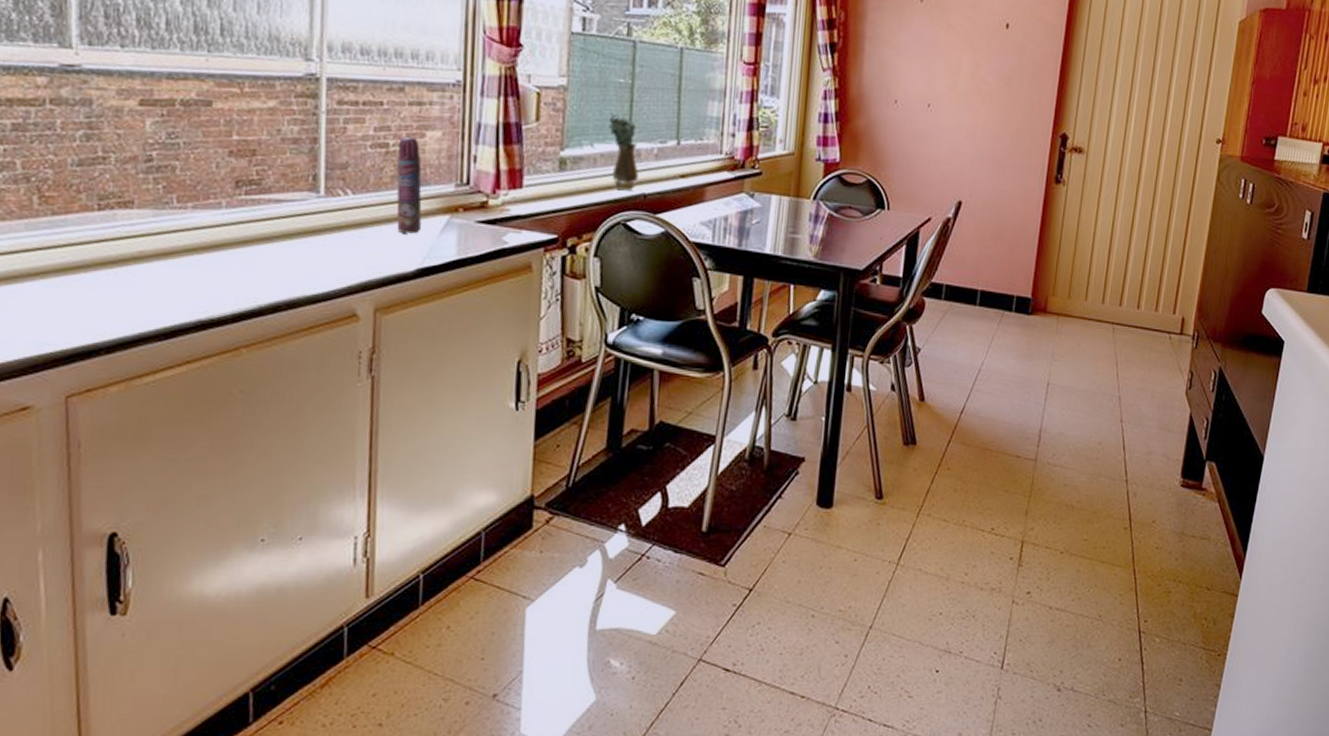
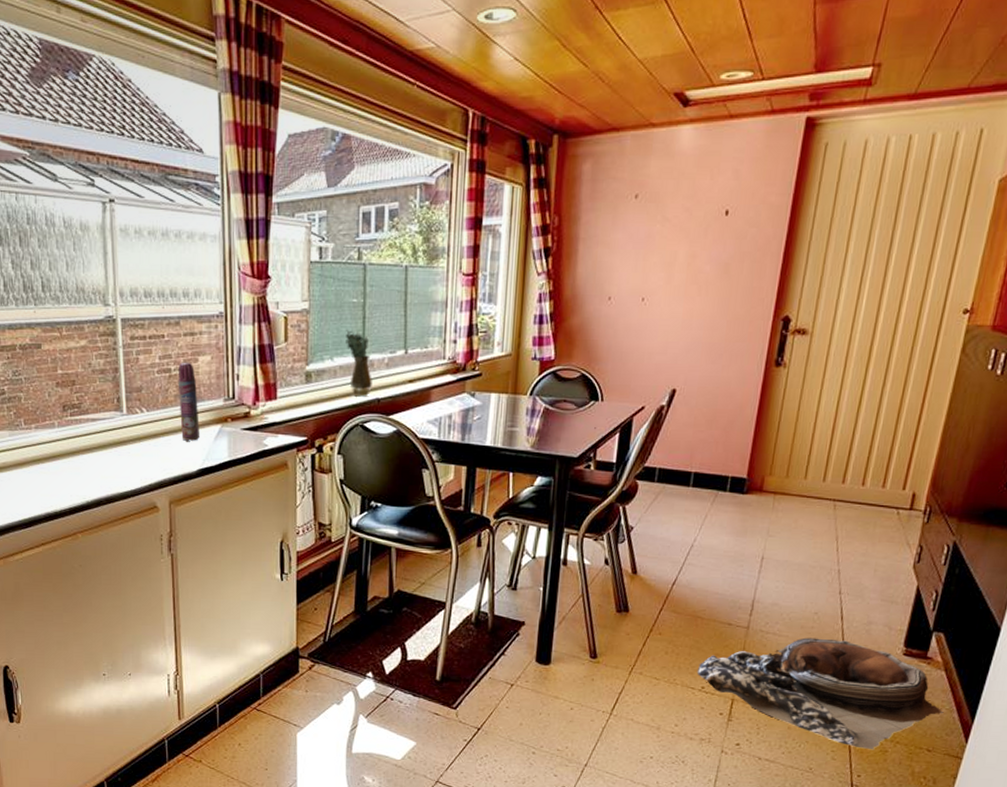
dog bed: none [986,470,1219,592] -> present [696,637,944,750]

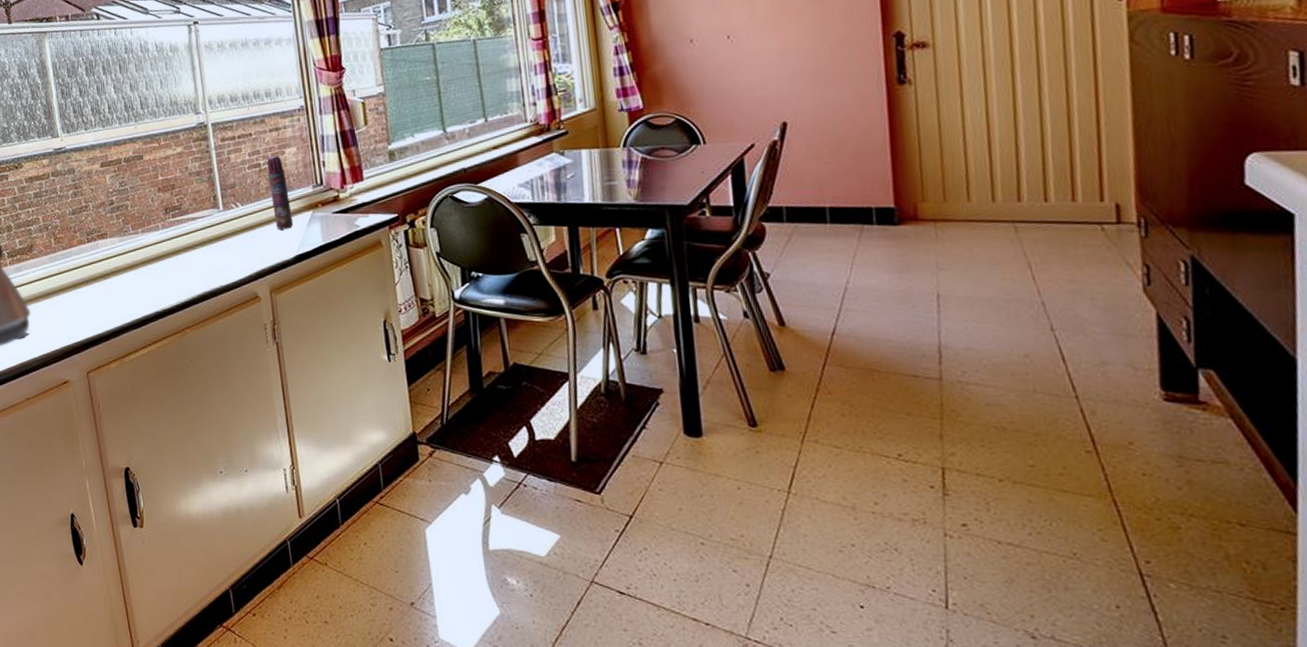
vase: present [344,330,372,397] -> none [423,107,457,169]
dog bed: present [696,637,944,750] -> none [887,386,1248,527]

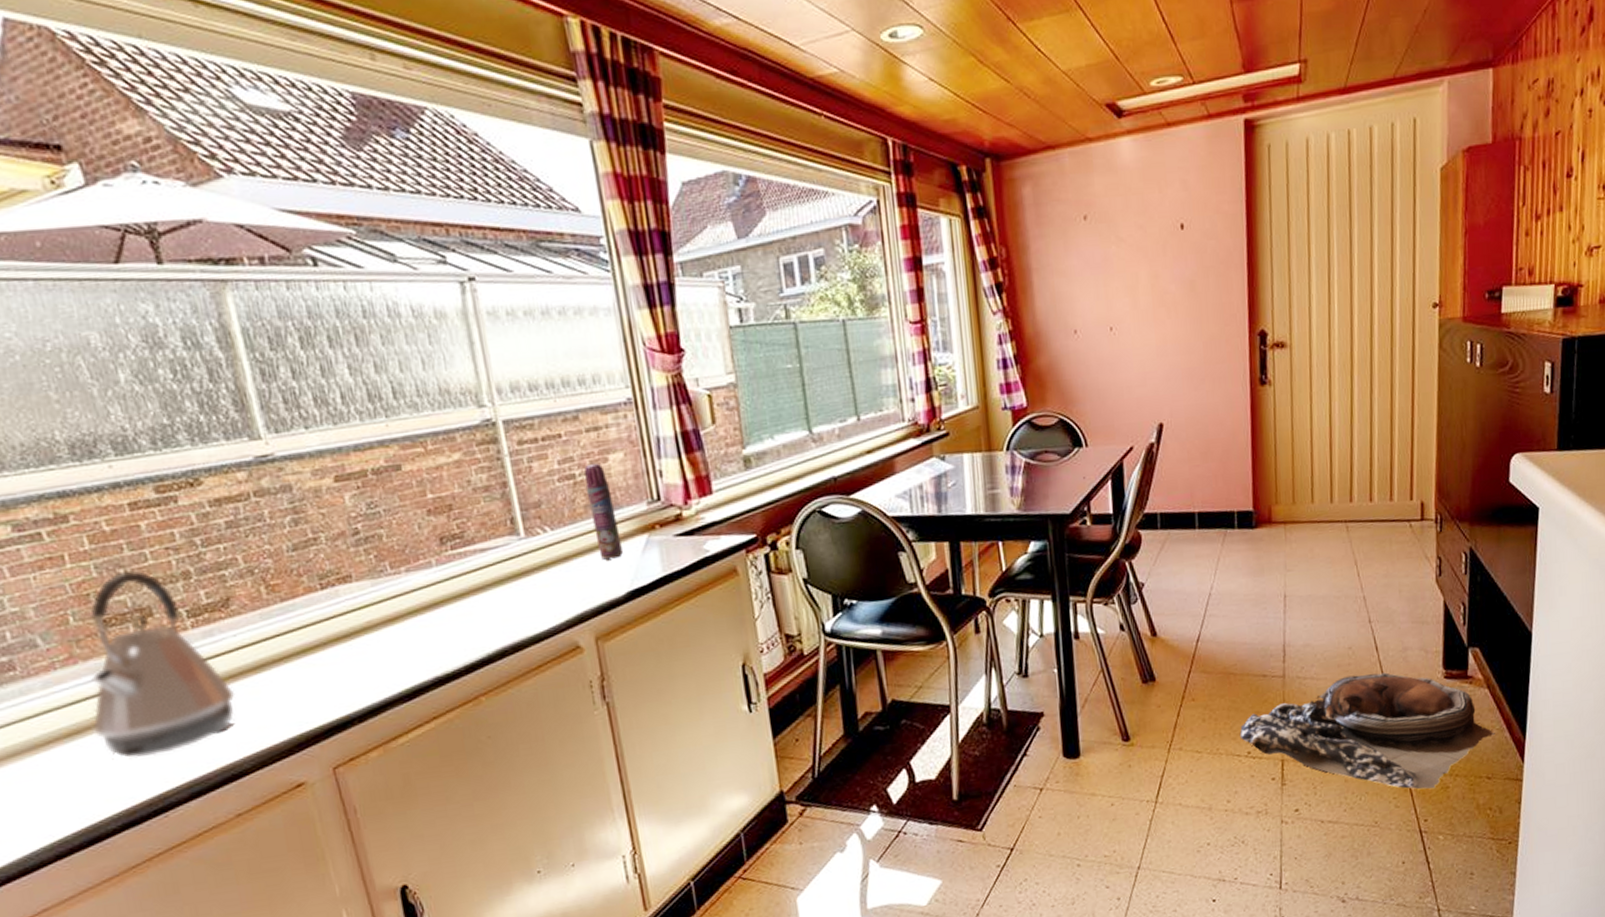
dog bed: none [887,386,1248,527] -> present [1239,672,1495,790]

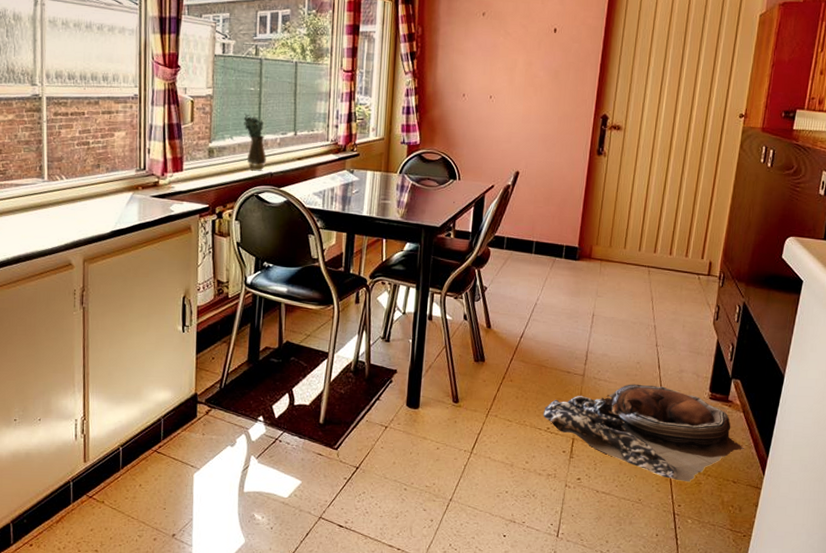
whipped cream can: present [583,463,624,560] -> none [95,136,114,206]
vase: none [784,401,825,478] -> present [243,114,266,171]

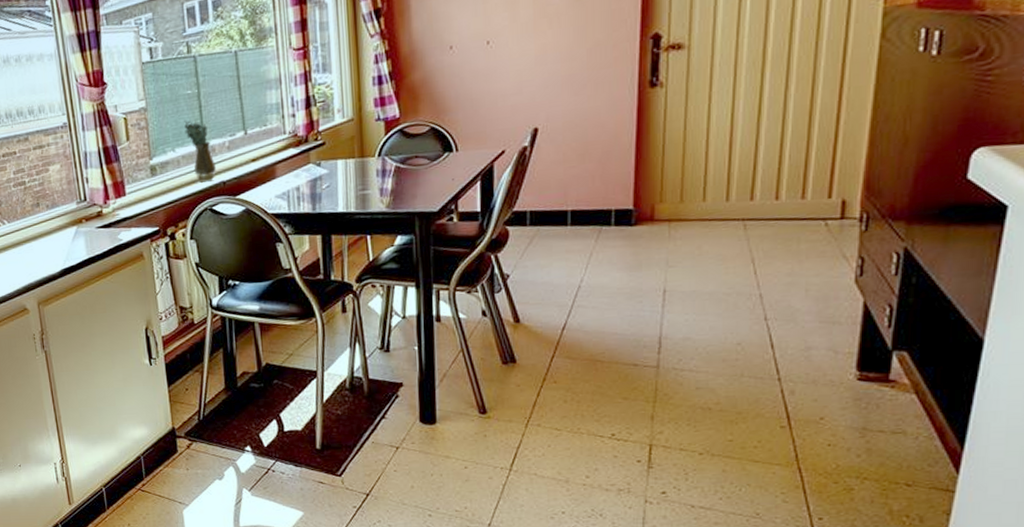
dog bed: present [542,384,744,483] -> none [603,370,921,489]

